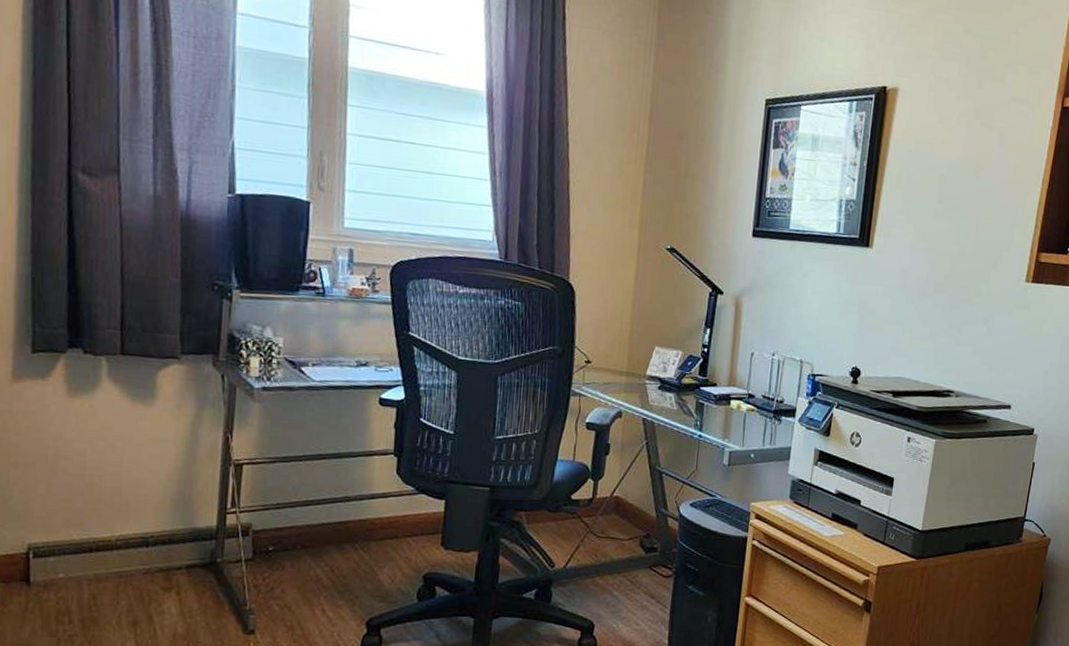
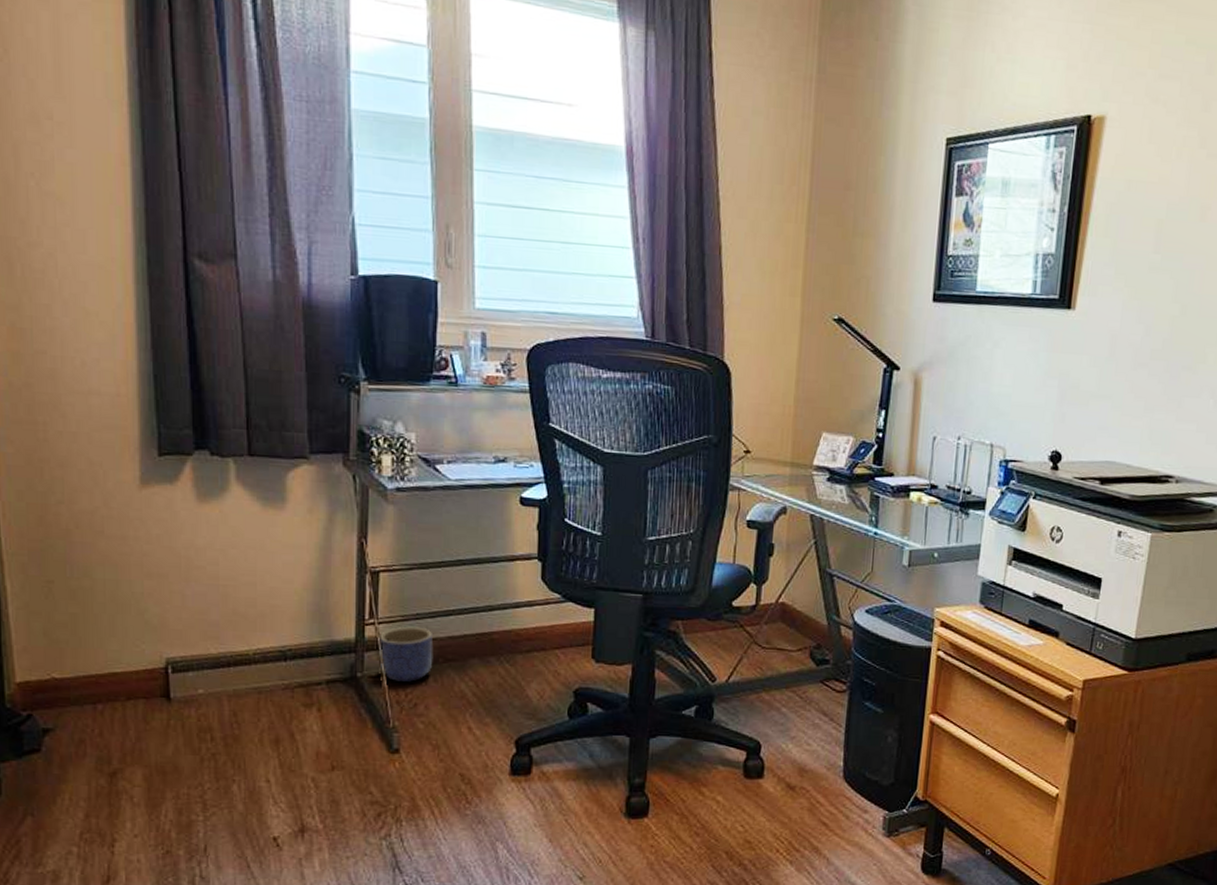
planter: none [239,515,292,567] -> present [379,626,434,682]

